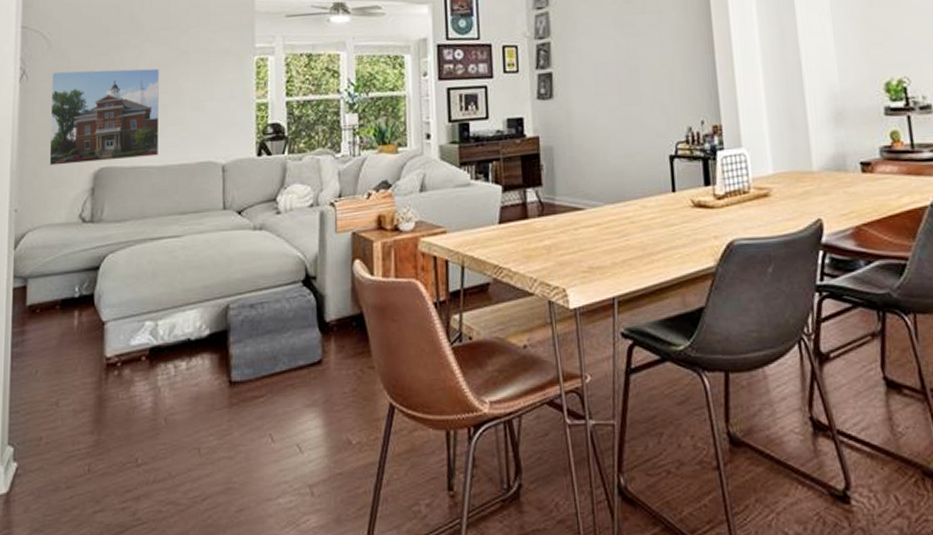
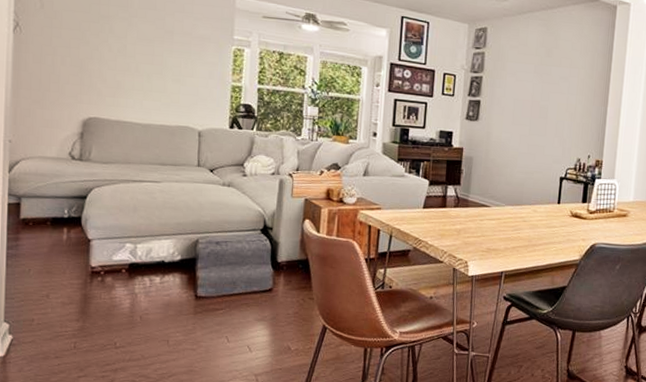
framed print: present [49,68,159,166] -> none [41,29,146,115]

